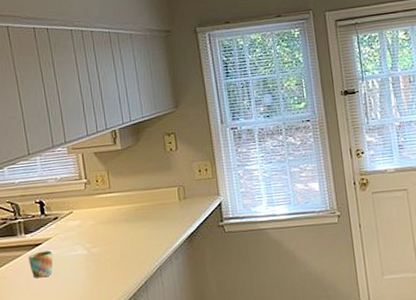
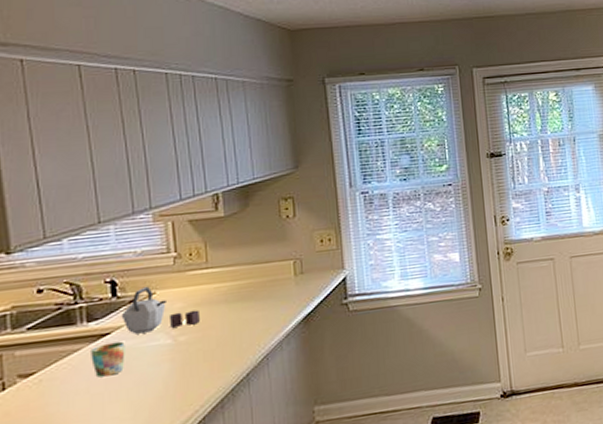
kettle: none [48,206,107,245] -> present [121,286,200,334]

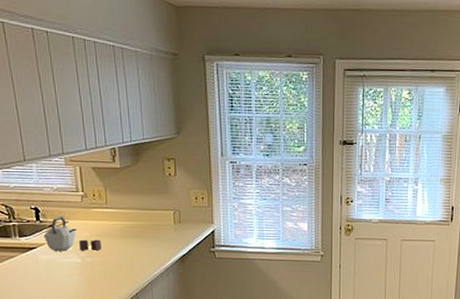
mug: present [91,341,125,378] -> none [23,255,48,279]

